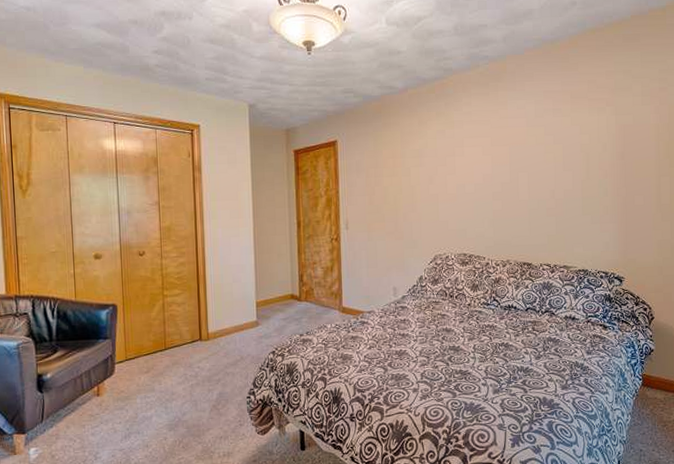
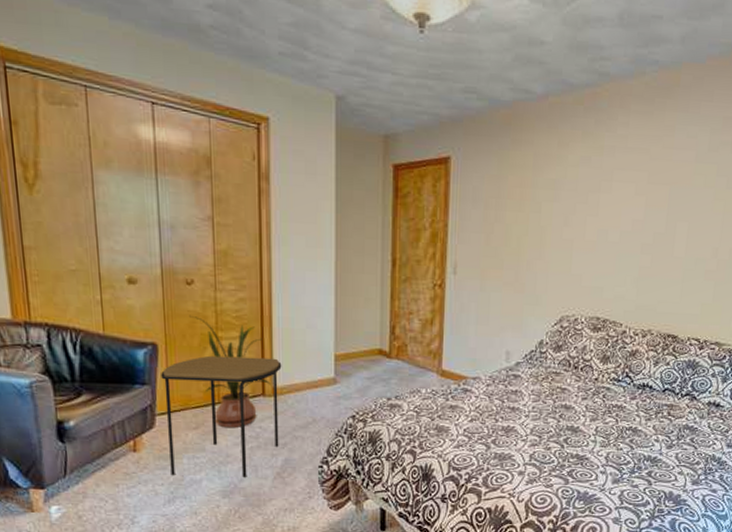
side table: none [119,309,215,414] -> present [161,355,282,477]
house plant: none [141,279,206,370] -> present [189,315,271,428]

